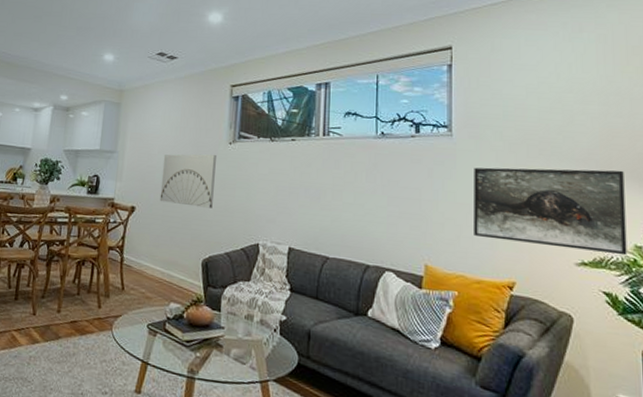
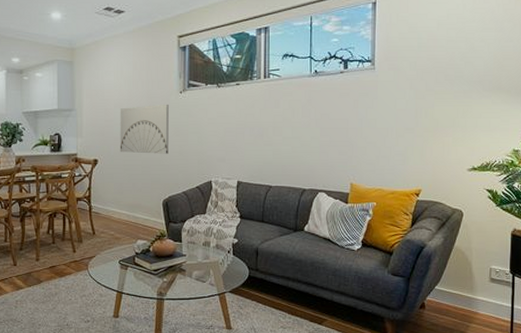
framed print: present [474,167,627,256] -> none [390,88,510,159]

